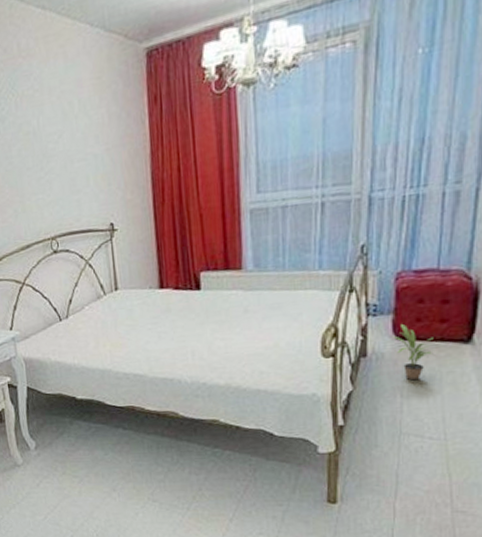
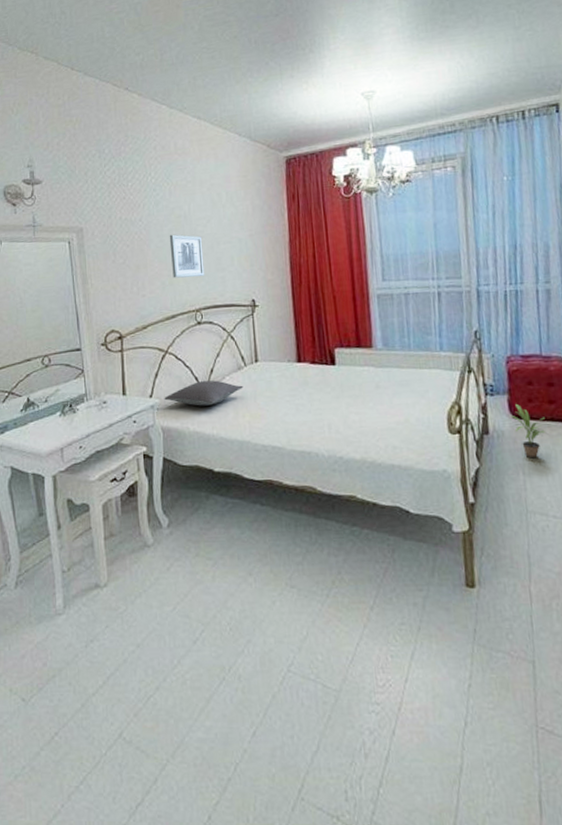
wall art: none [18,154,59,205] -> present [169,234,205,278]
pillow: none [24,310,103,337] -> present [164,380,243,406]

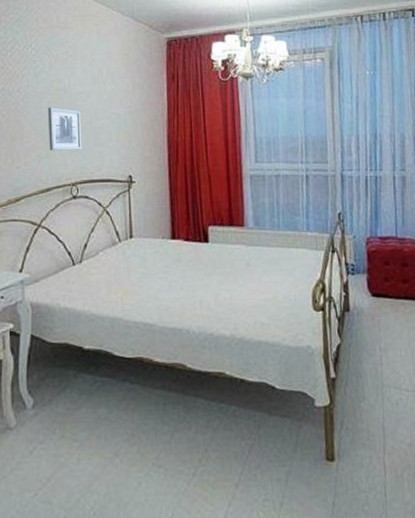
pillow: present [164,380,243,406] -> none [34,255,117,282]
potted plant: present [510,403,549,459] -> none [368,282,402,335]

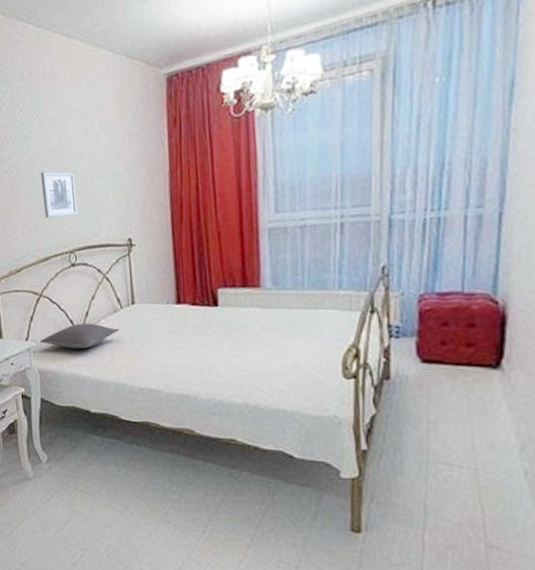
pillow: none [34,255,117,282] -> present [40,323,120,349]

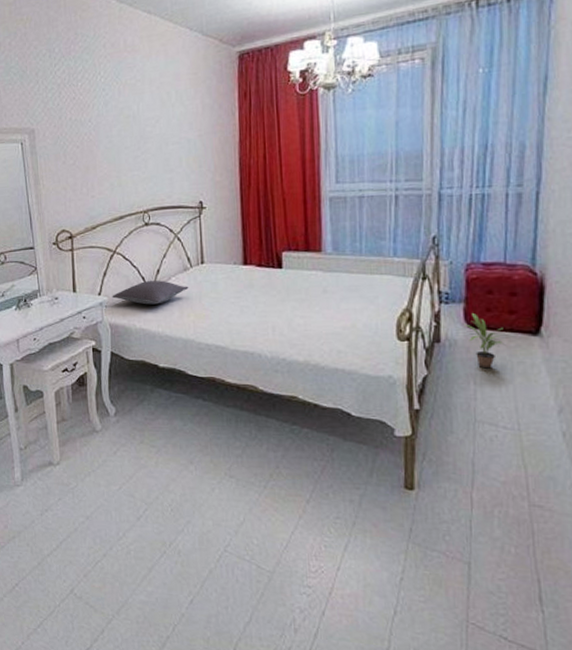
wall art: present [40,171,78,219] -> none [118,135,153,180]
potted plant: none [417,346,463,406] -> present [465,312,506,369]

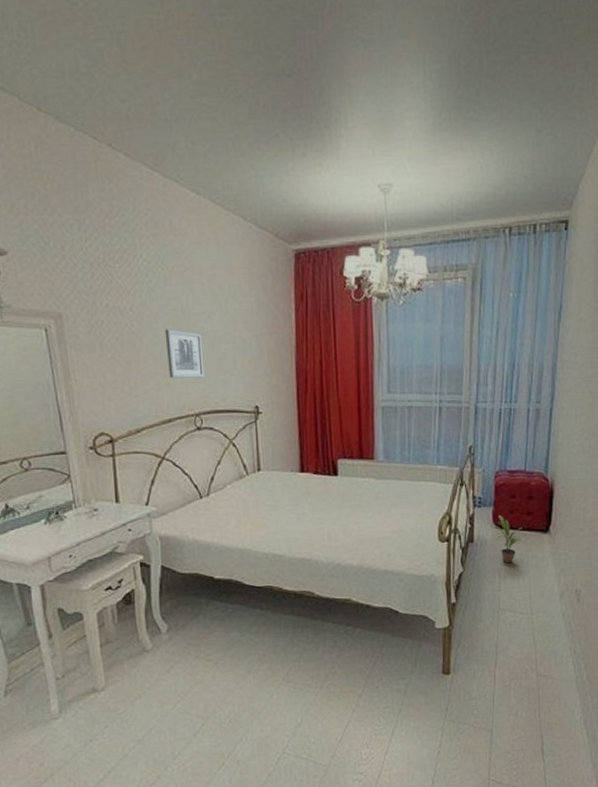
pillow: present [112,280,189,305] -> none [161,489,245,515]
wall art: none [118,135,153,180] -> present [164,329,205,379]

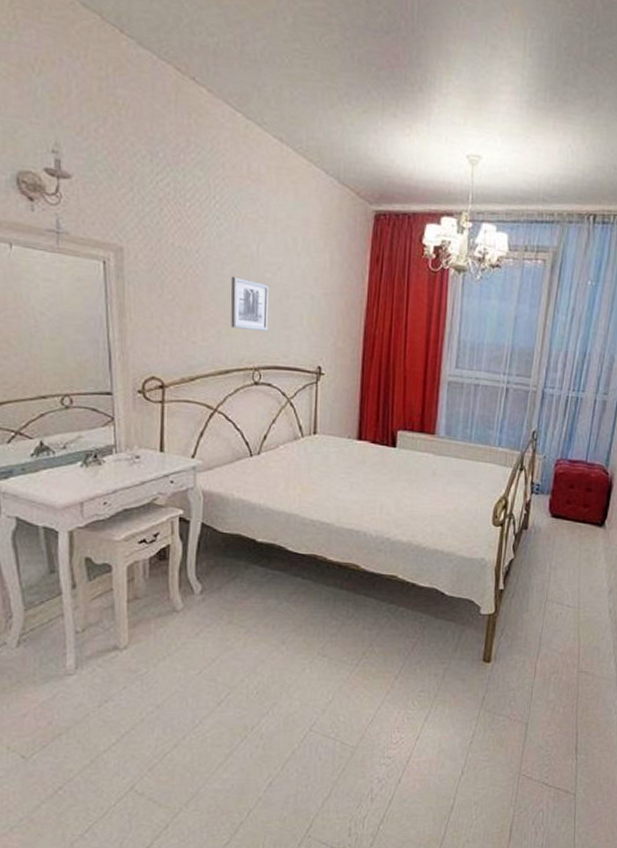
potted plant: present [493,514,524,564] -> none [549,503,578,554]

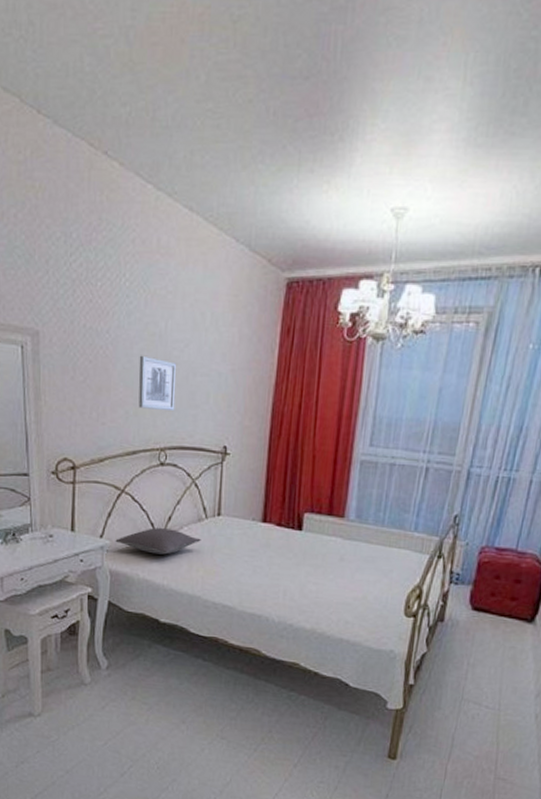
pillow: none [208,447,298,474] -> present [115,528,201,555]

